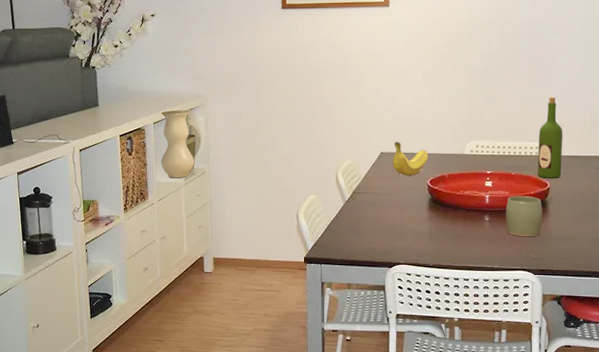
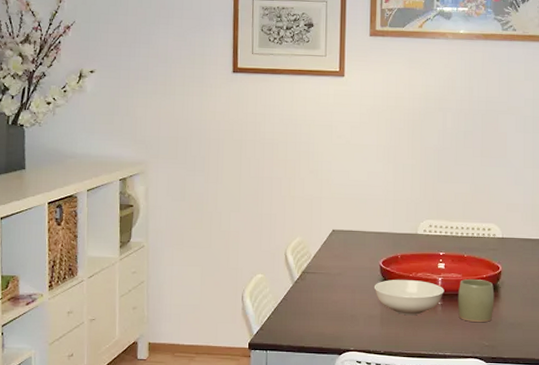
vase: present [161,110,195,179] -> none [93,177,132,253]
fruit: present [393,141,429,175] -> none [344,218,381,255]
bowl: none [422,198,492,231] -> present [374,280,444,316]
wine bottle: present [537,97,563,179] -> none [489,177,515,262]

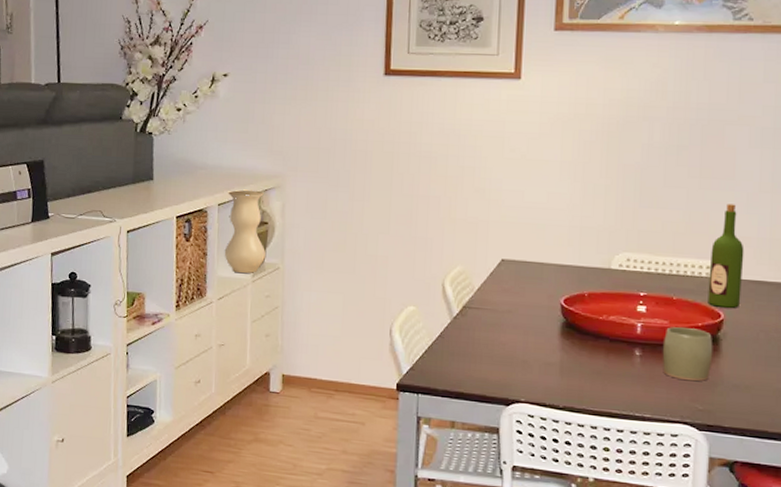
vase: none [93,177,132,253] -> present [224,190,266,274]
bowl: present [374,280,444,316] -> none [552,322,645,367]
wine bottle: none [489,177,515,262] -> present [708,204,745,309]

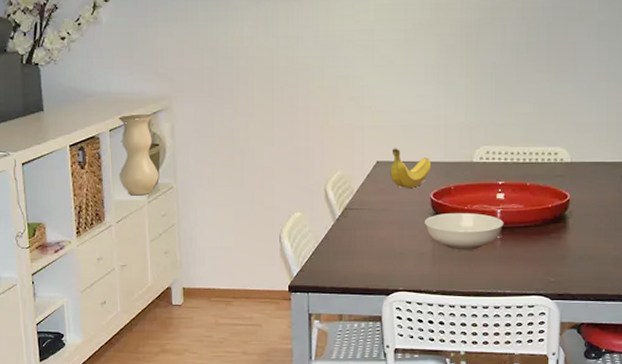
fruit: none [516,246,564,291] -> present [390,148,432,188]
bowl: none [552,322,645,367] -> present [424,213,504,252]
mug: present [662,327,713,382] -> none [519,210,562,257]
wine bottle: present [708,204,745,309] -> none [556,94,586,190]

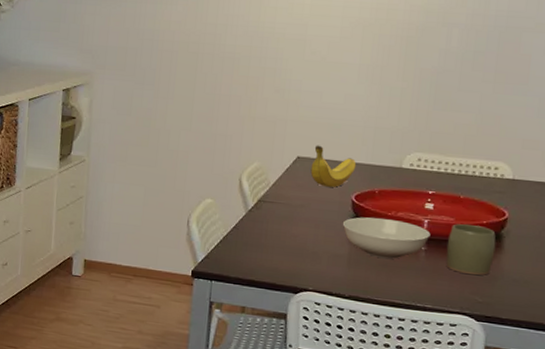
vase: present [118,115,160,196] -> none [33,86,73,166]
mug: none [519,210,562,257] -> present [446,224,497,276]

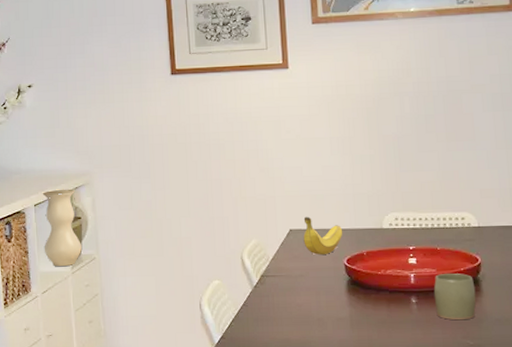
vase: none [33,86,73,166] -> present [42,190,83,267]
bowl: present [342,217,431,260] -> none [339,278,418,316]

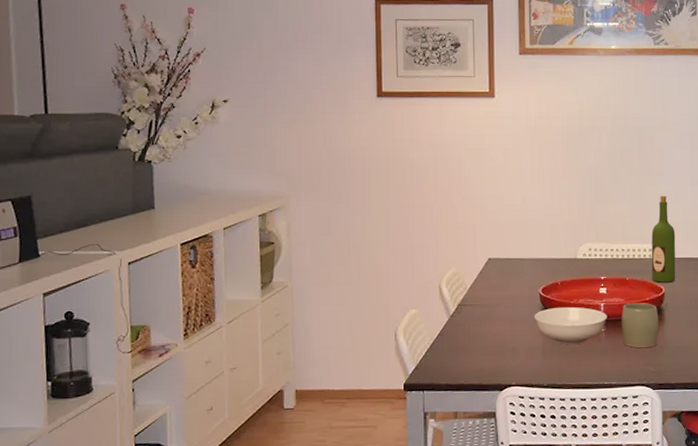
vase: present [42,190,83,267] -> none [232,213,274,295]
fruit: present [303,216,343,255] -> none [501,245,540,284]
bowl: none [339,278,418,316] -> present [534,307,607,345]
wine bottle: none [463,161,493,253] -> present [651,196,676,284]

